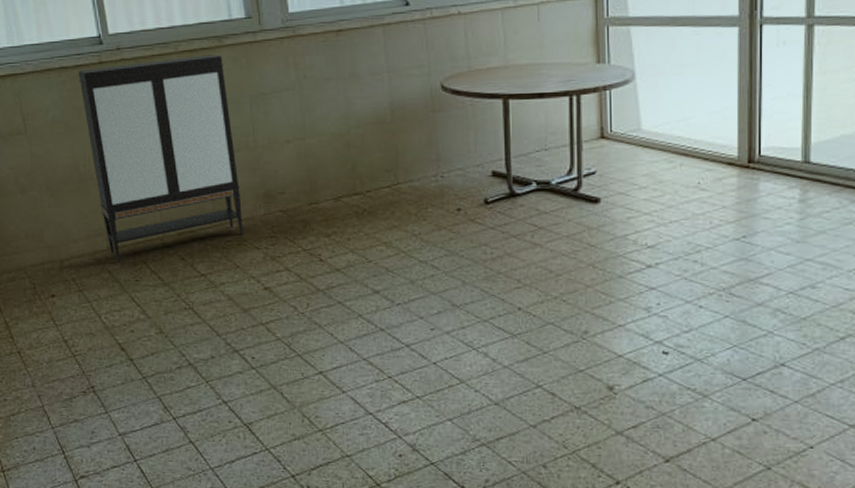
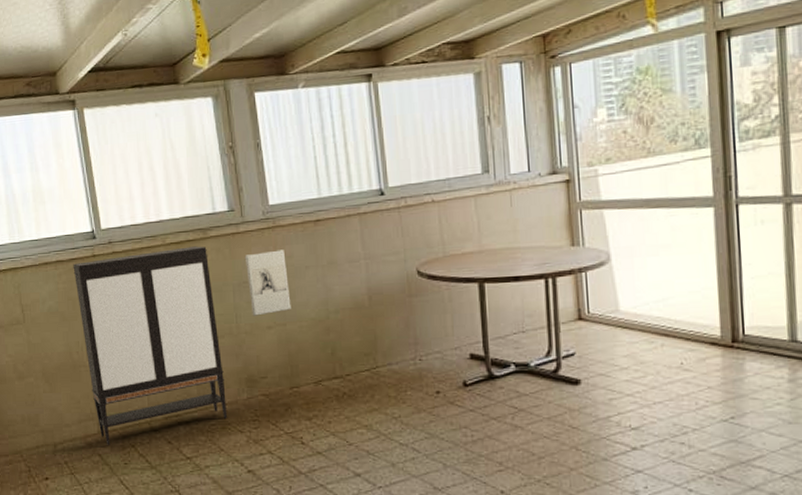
wall sculpture: none [262,60,311,130] -> present [244,249,291,316]

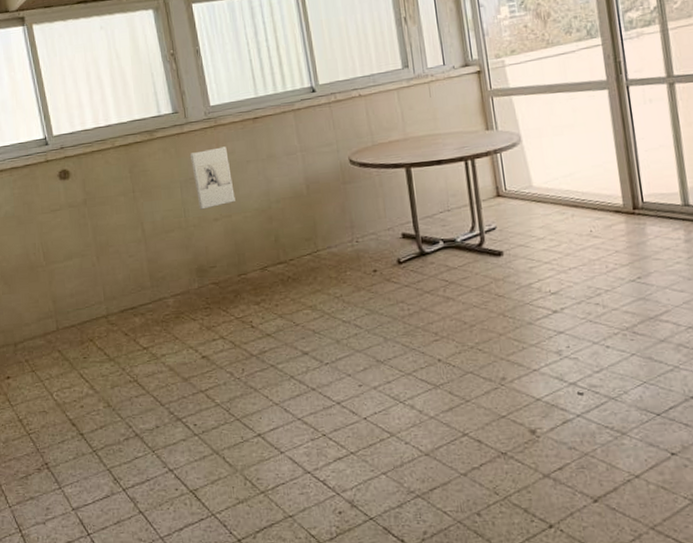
storage cabinet: present [73,246,227,445] -> none [27,147,180,341]

